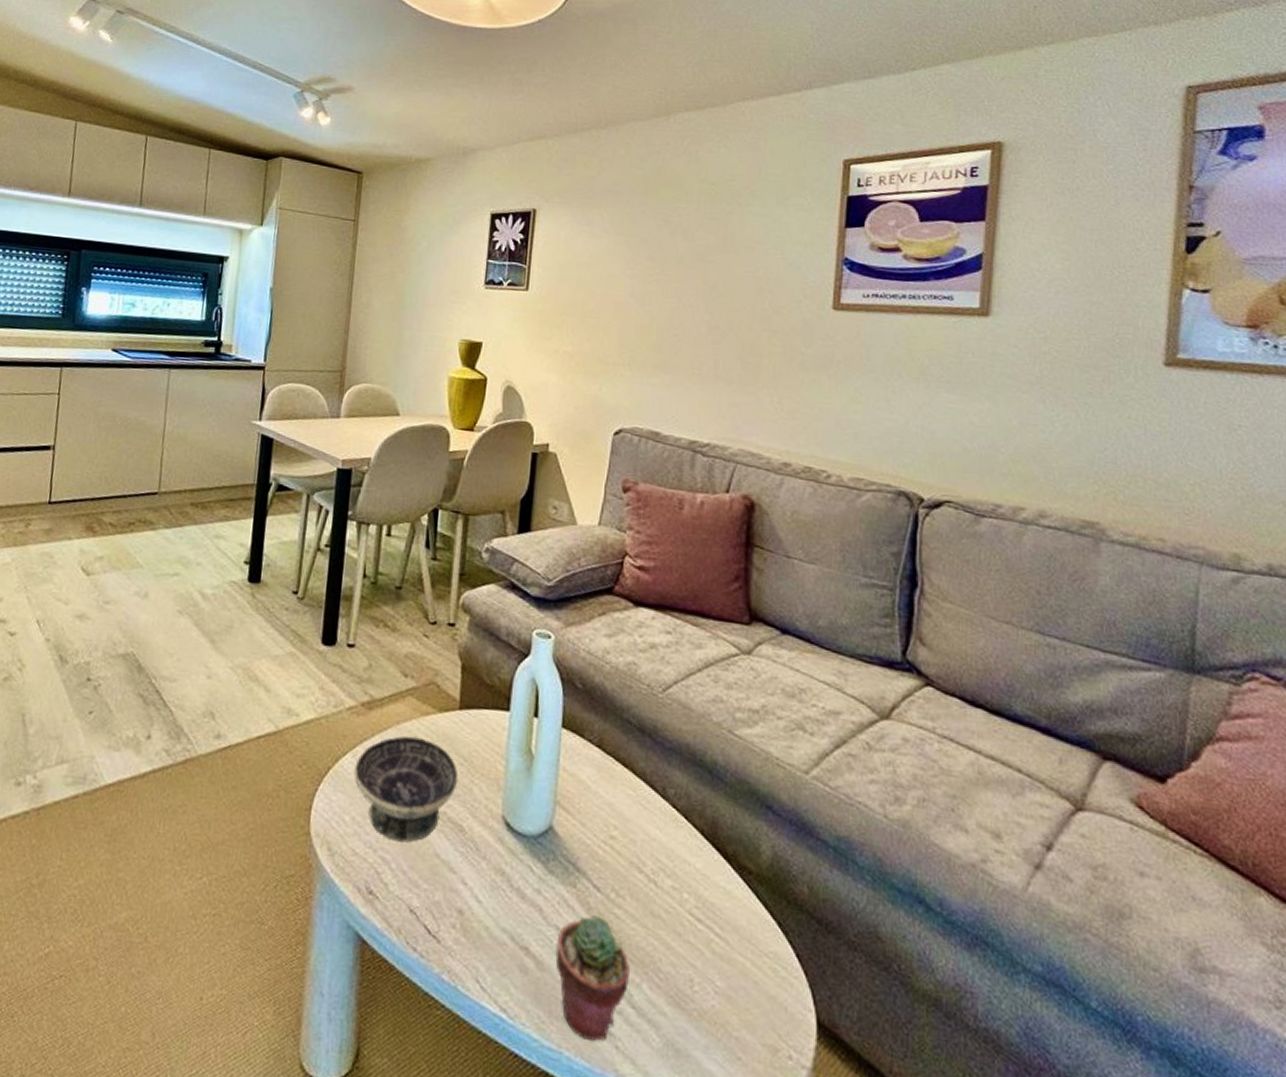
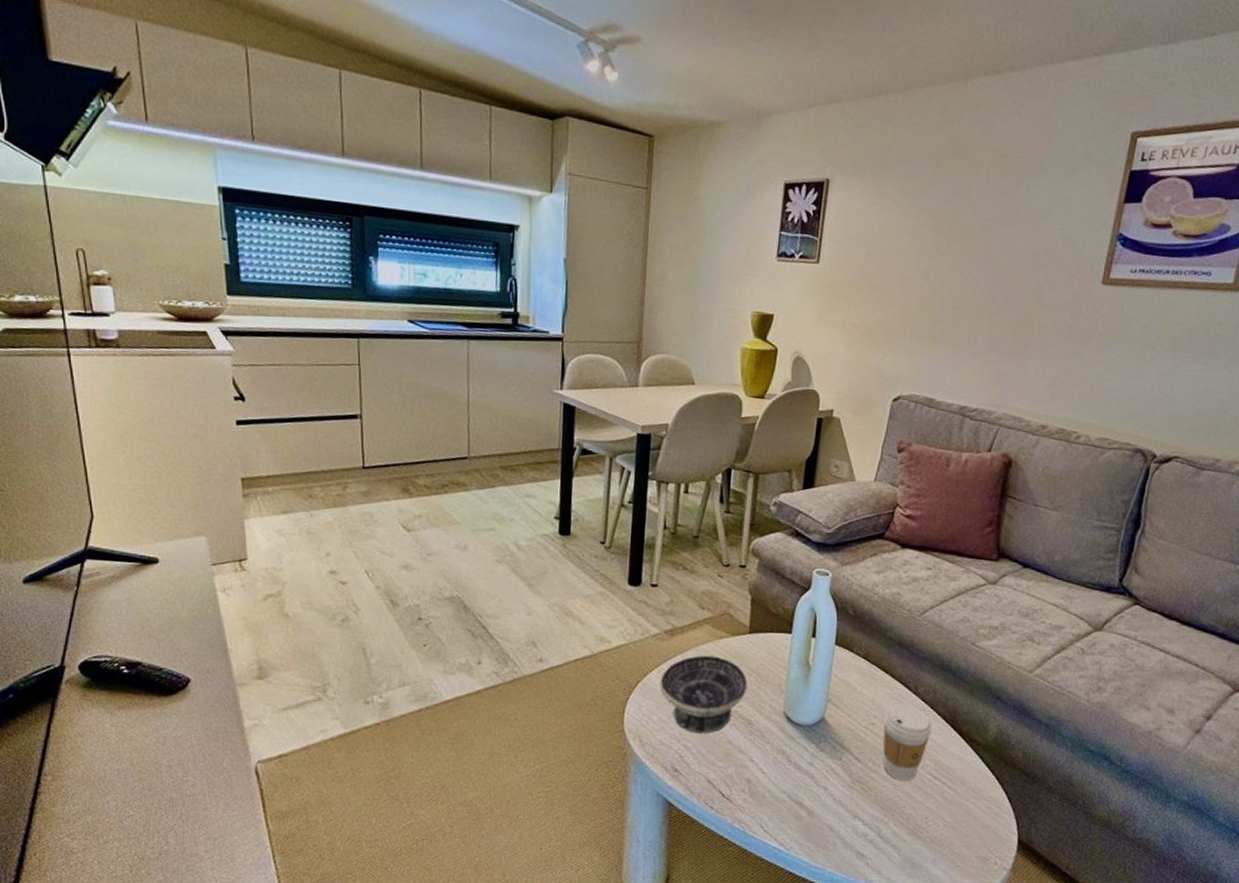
potted succulent: present [555,915,630,1041] -> none [823,779,881,861]
coffee cup: none [626,810,688,922] -> present [883,703,933,781]

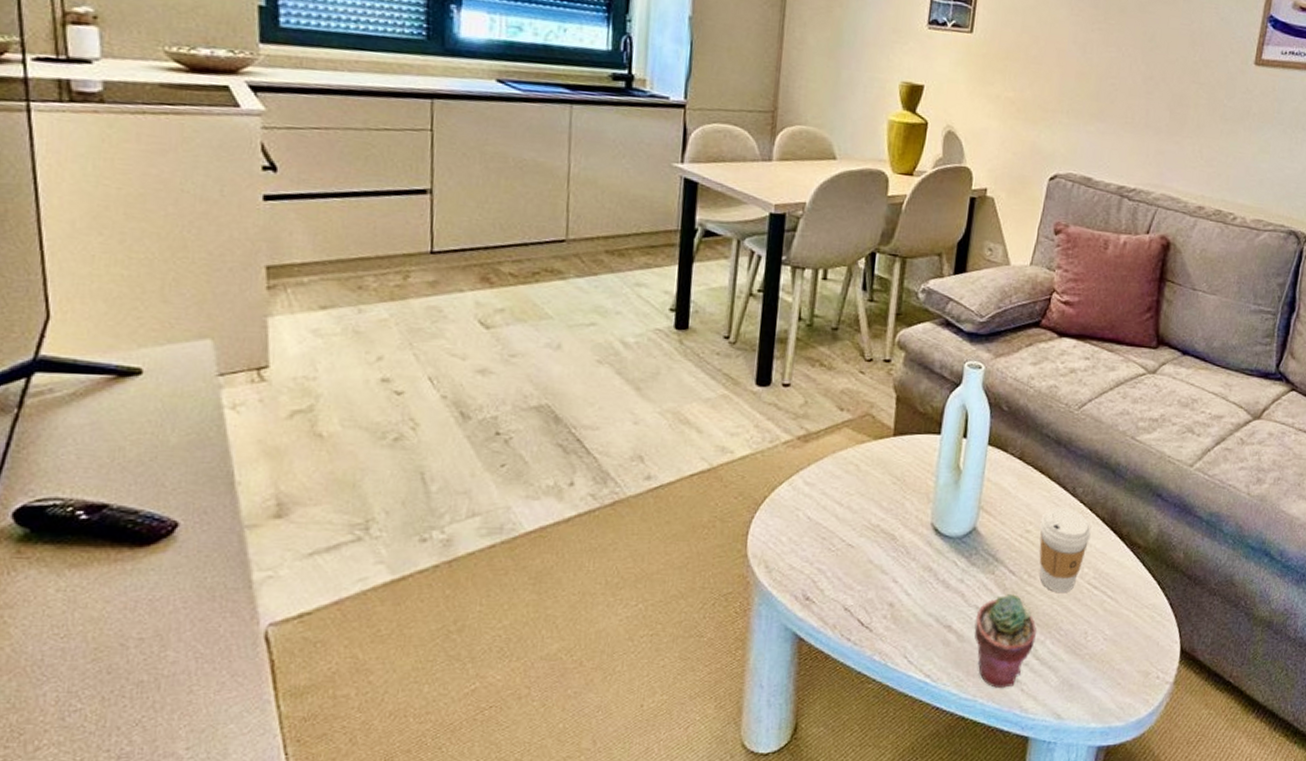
bowl: present [659,655,748,734] -> none [790,463,892,554]
potted succulent: none [823,779,881,861] -> present [974,594,1037,688]

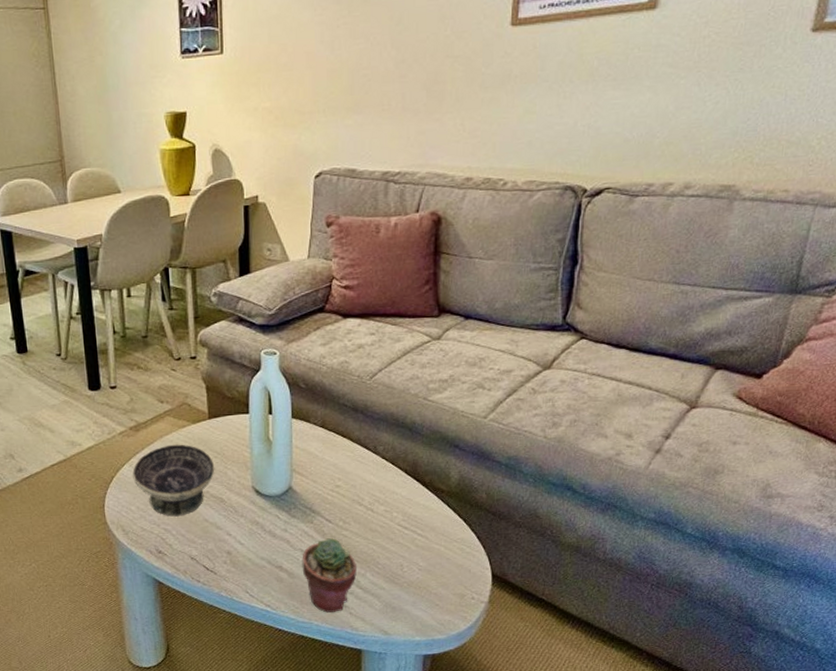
bowl: none [790,463,892,554] -> present [132,444,215,517]
coffee cup: present [1039,507,1091,592] -> none [348,463,395,534]

